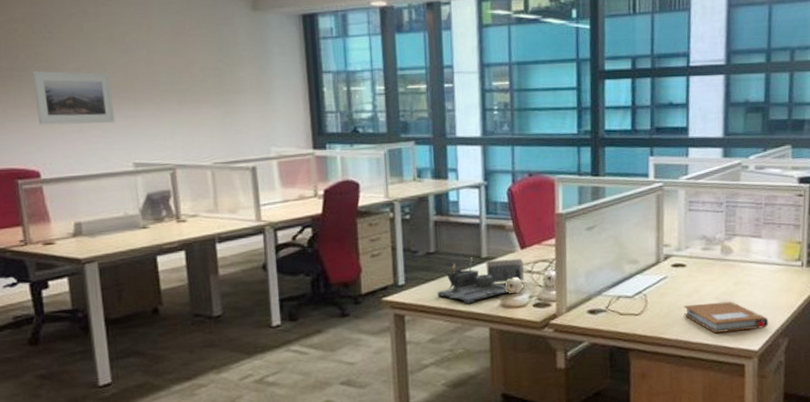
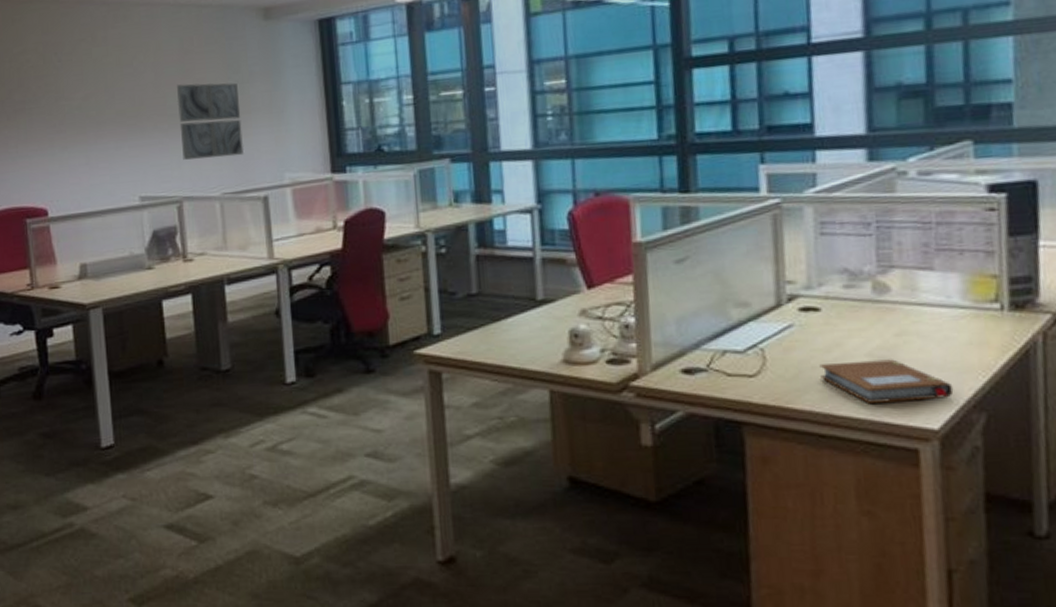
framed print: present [32,70,115,125] -> none [43,100,122,160]
wall art: none [169,63,234,132] -> present [177,82,245,160]
desk organizer: present [437,257,524,304] -> none [481,299,593,359]

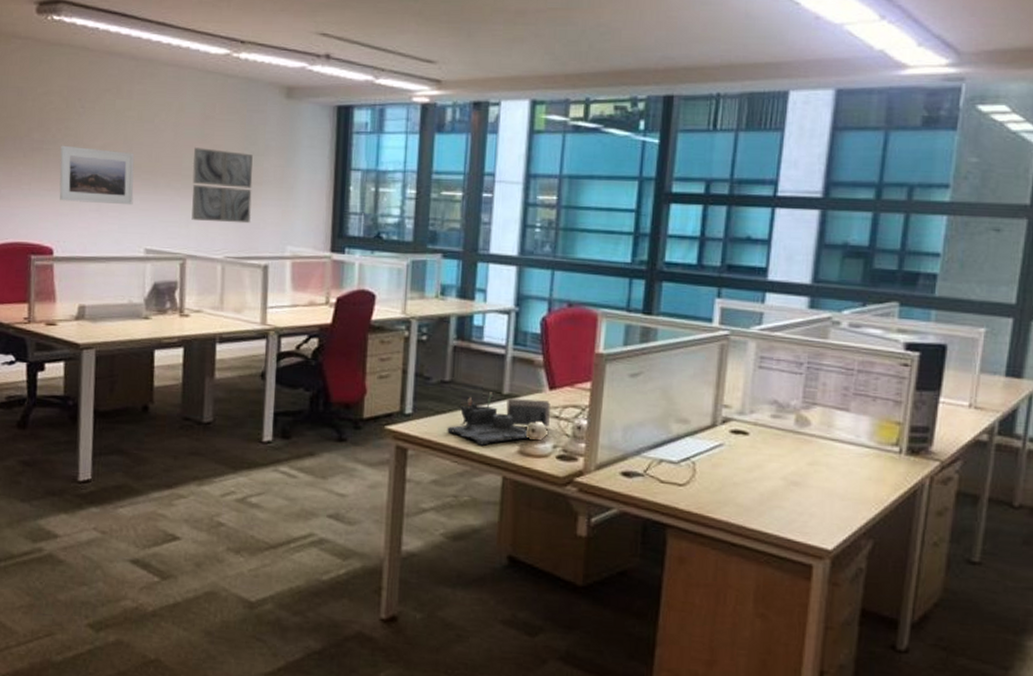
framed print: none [43,100,122,160] -> present [59,145,135,206]
desk organizer: none [481,299,593,359] -> present [447,392,550,446]
notebook: present [819,359,954,404] -> none [740,482,850,524]

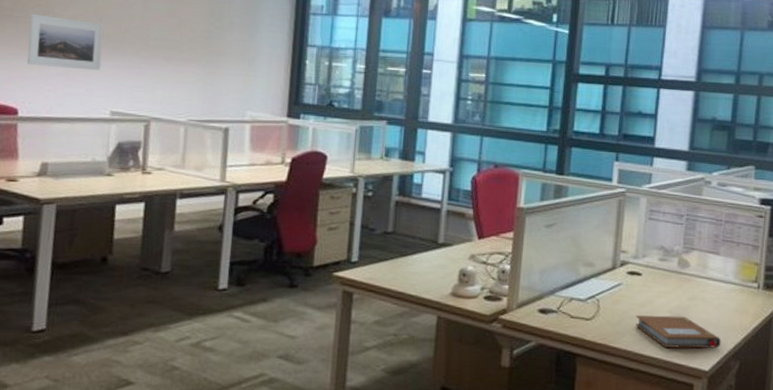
wall art: present [191,147,253,224] -> none [157,21,218,91]
desk organizer: present [447,392,550,446] -> none [389,241,479,289]
notebook: none [740,482,850,524] -> present [635,315,721,349]

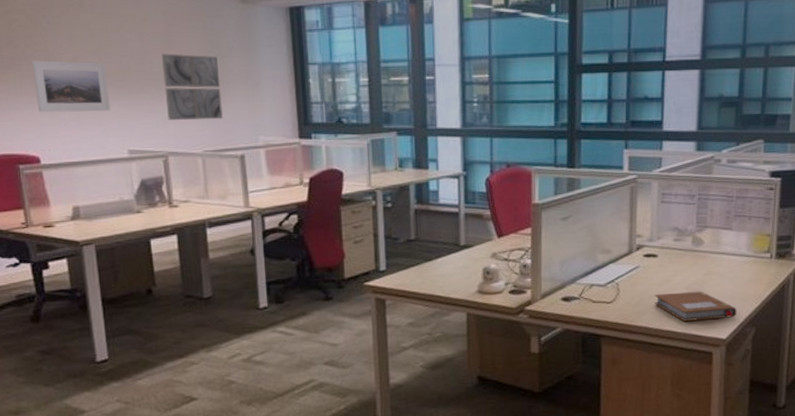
wall art: none [157,21,218,91] -> present [162,53,224,121]

